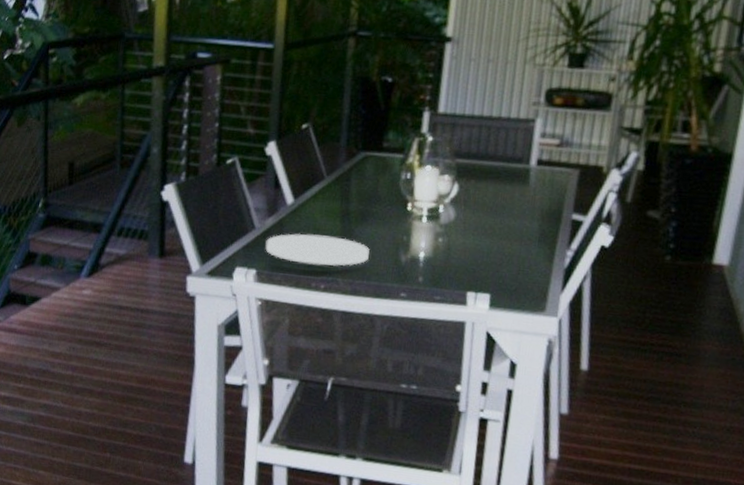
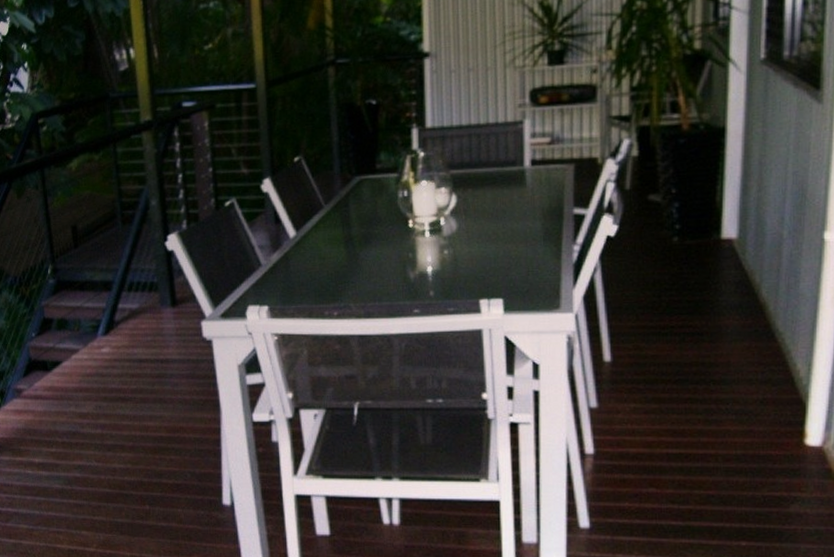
plate: present [265,233,370,266] -> none [274,263,377,294]

